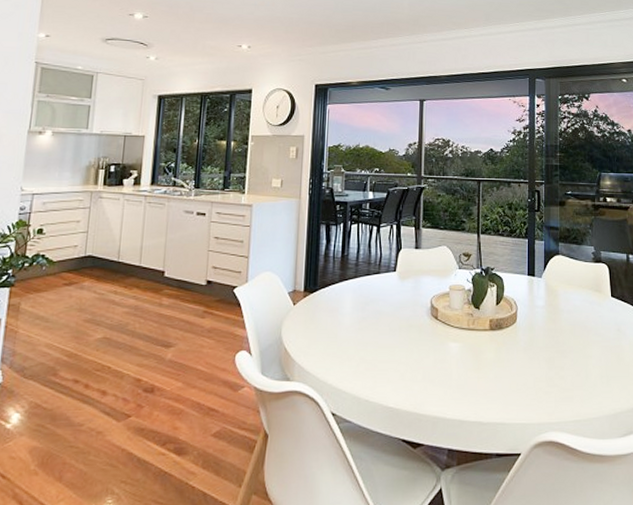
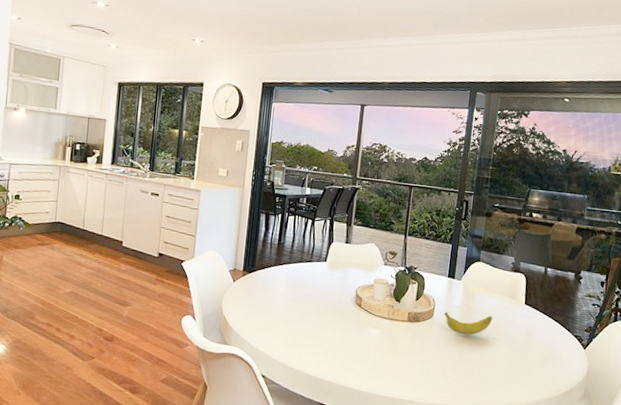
banana: none [527,314,580,339] -> present [444,312,493,335]

